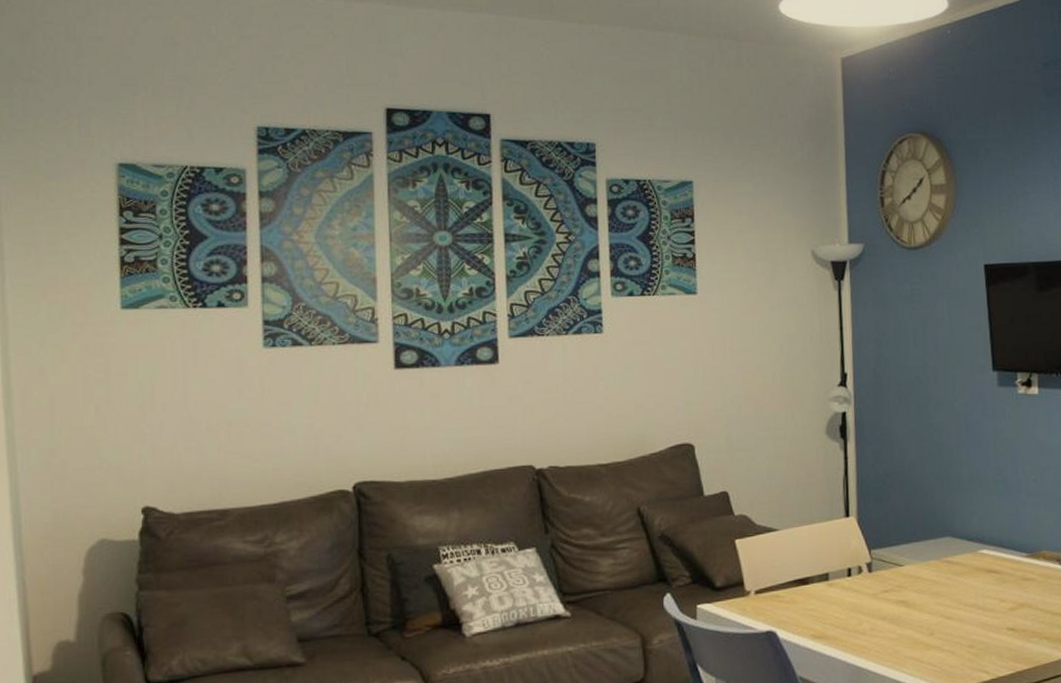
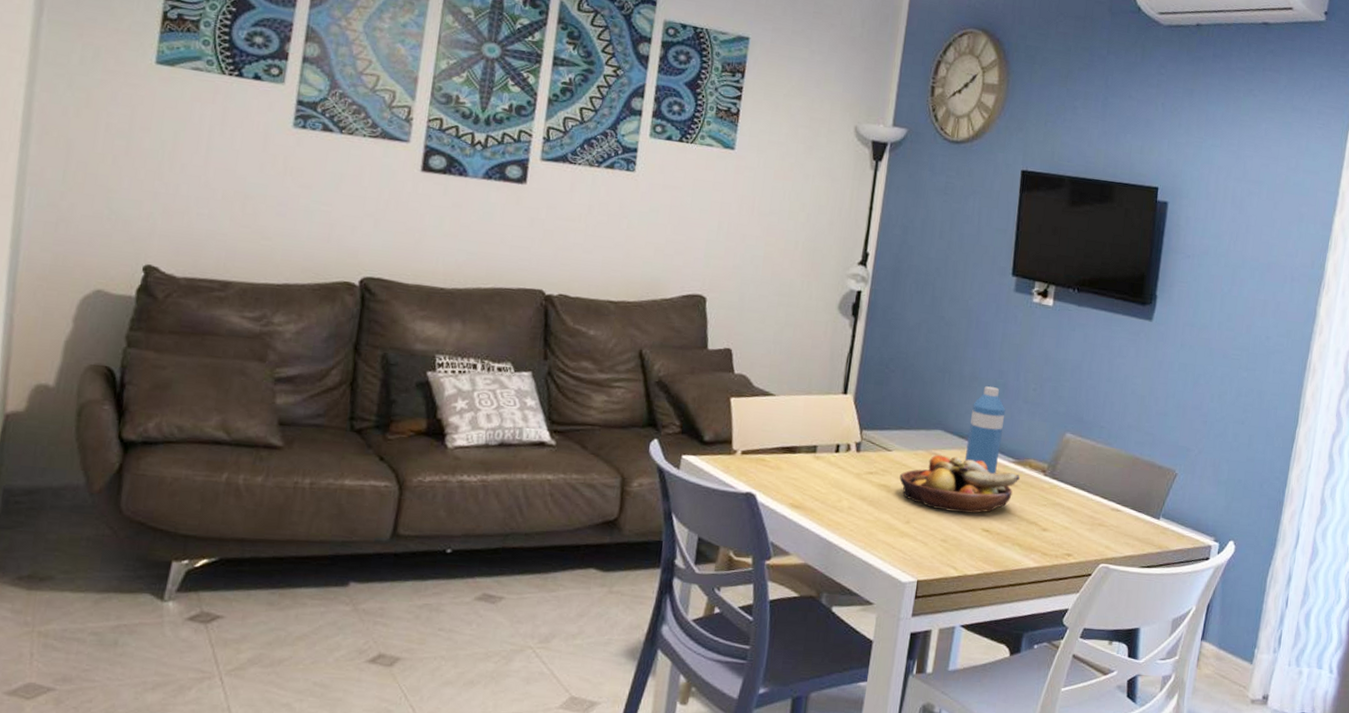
fruit bowl: none [916,560,1036,617] -> present [899,455,1020,514]
water bottle: none [976,485,1011,572] -> present [965,386,1006,474]

